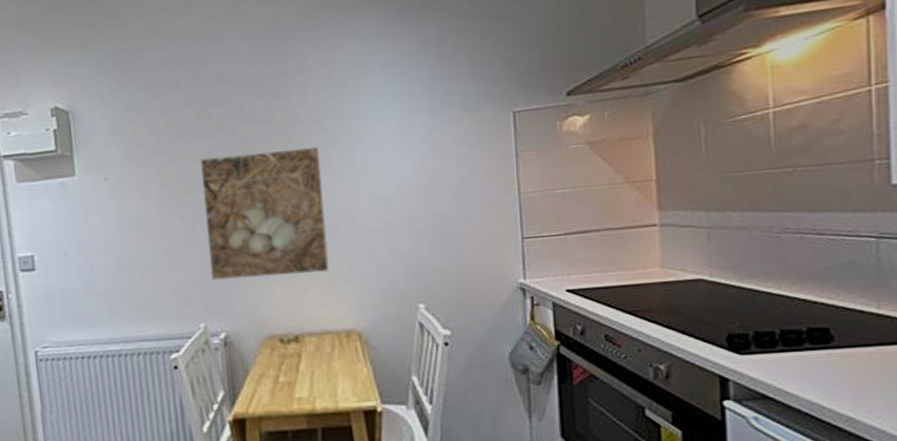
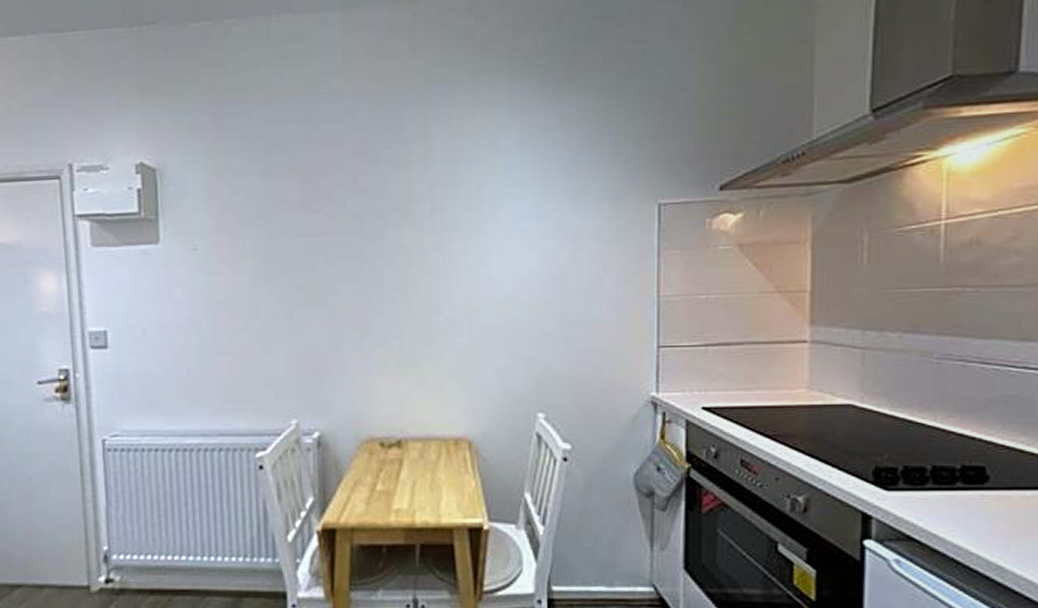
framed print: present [200,146,330,282] -> none [303,228,442,373]

